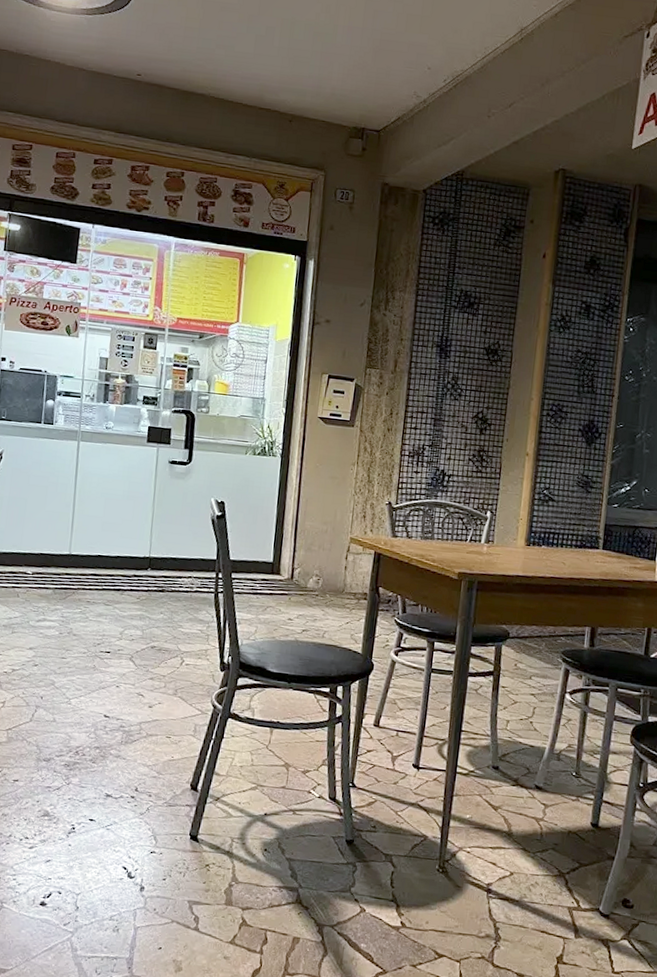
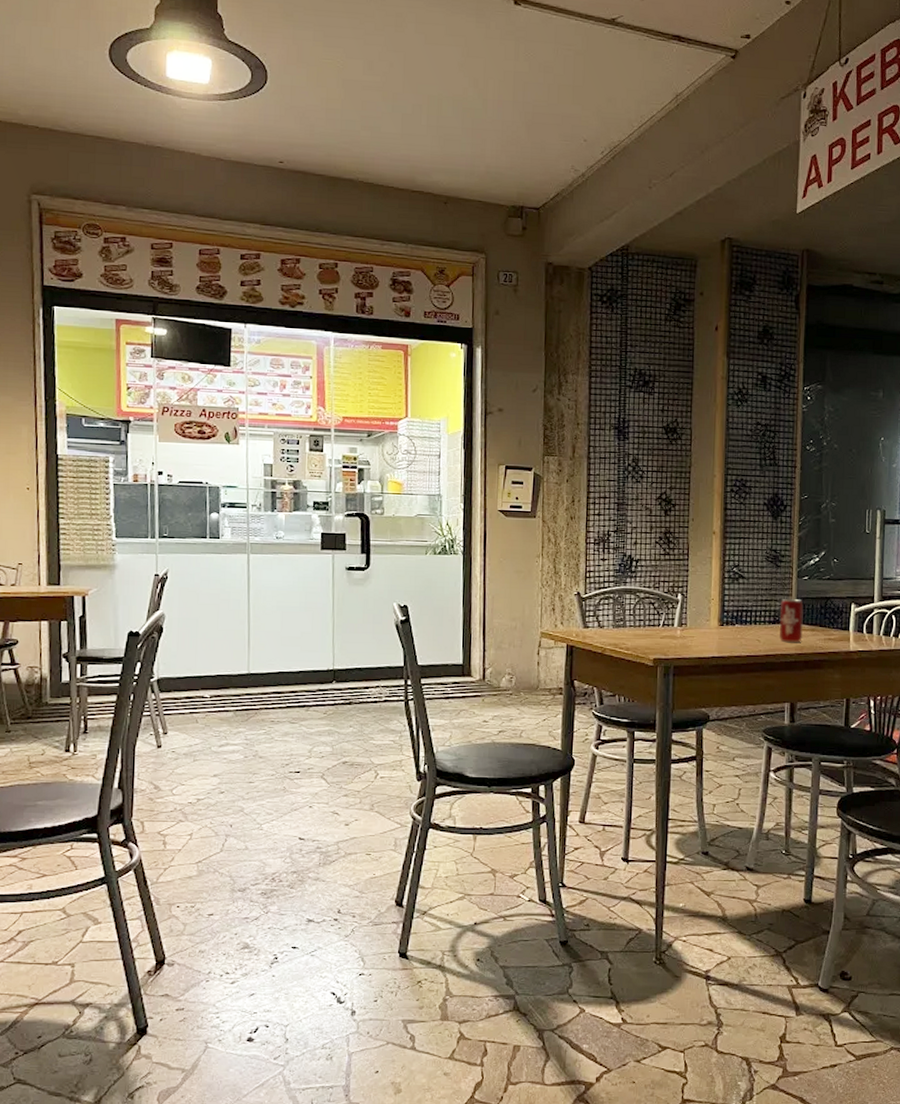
beer can: none [585,524,612,569] -> present [779,599,804,643]

